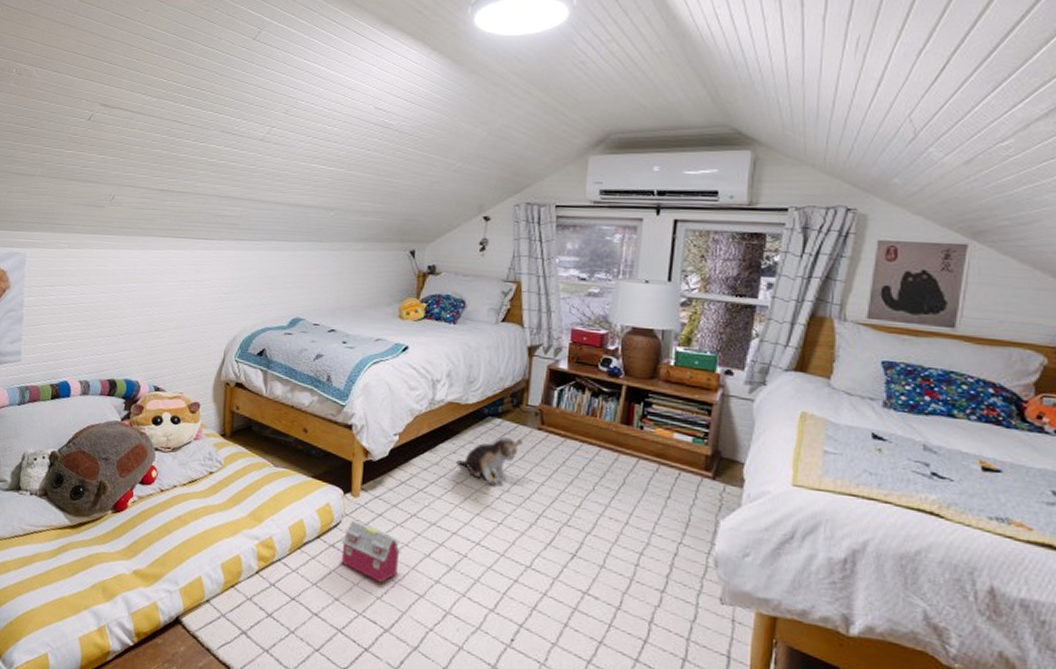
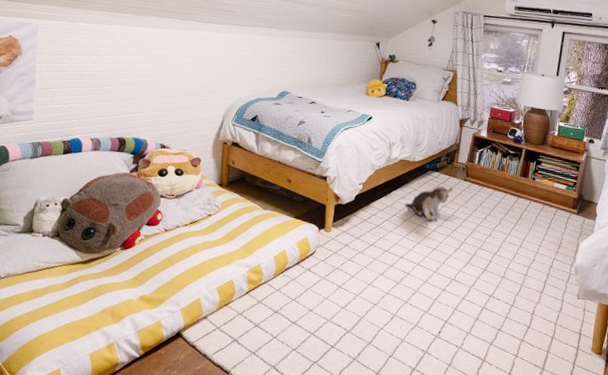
toy house: present [341,520,402,583] -> none [315,250,362,296]

